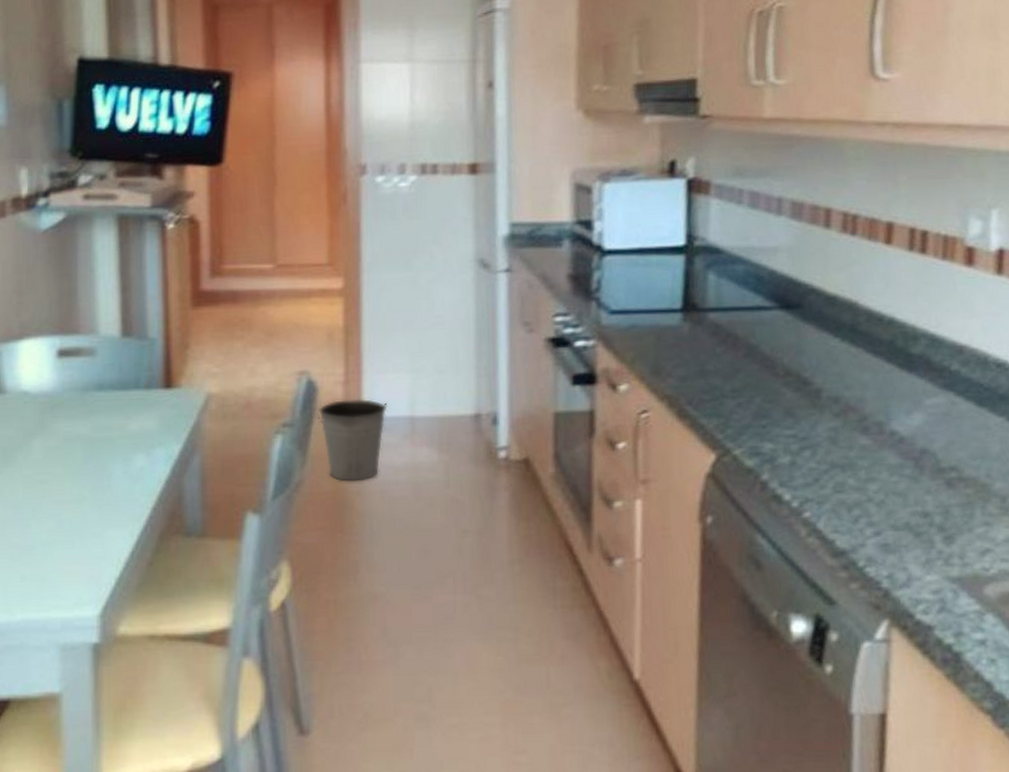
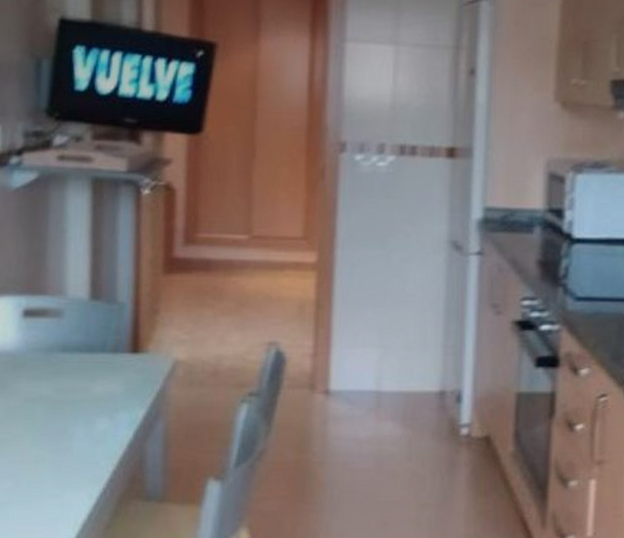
bucket: present [317,399,389,482] -> none [284,372,356,453]

